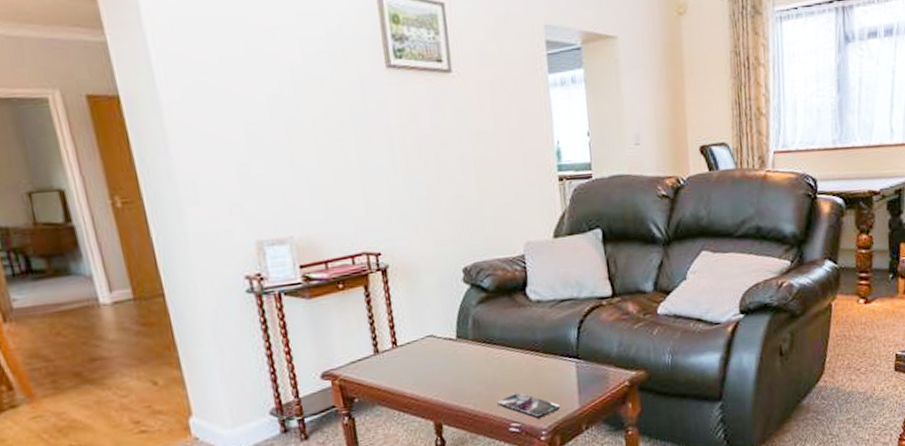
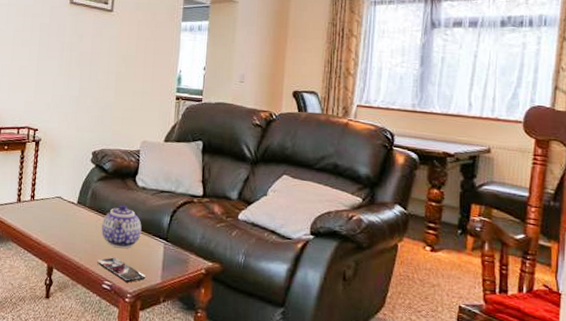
teapot: none [493,326,546,381] -> present [101,204,142,249]

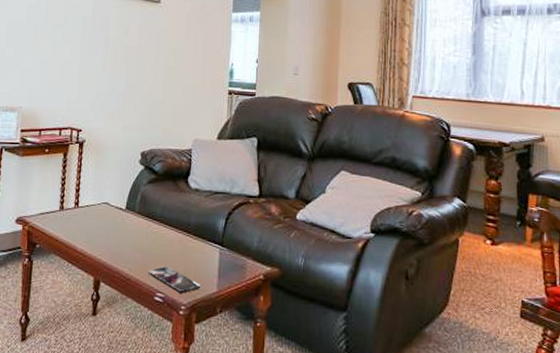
teapot: present [101,204,142,249] -> none [152,207,195,256]

